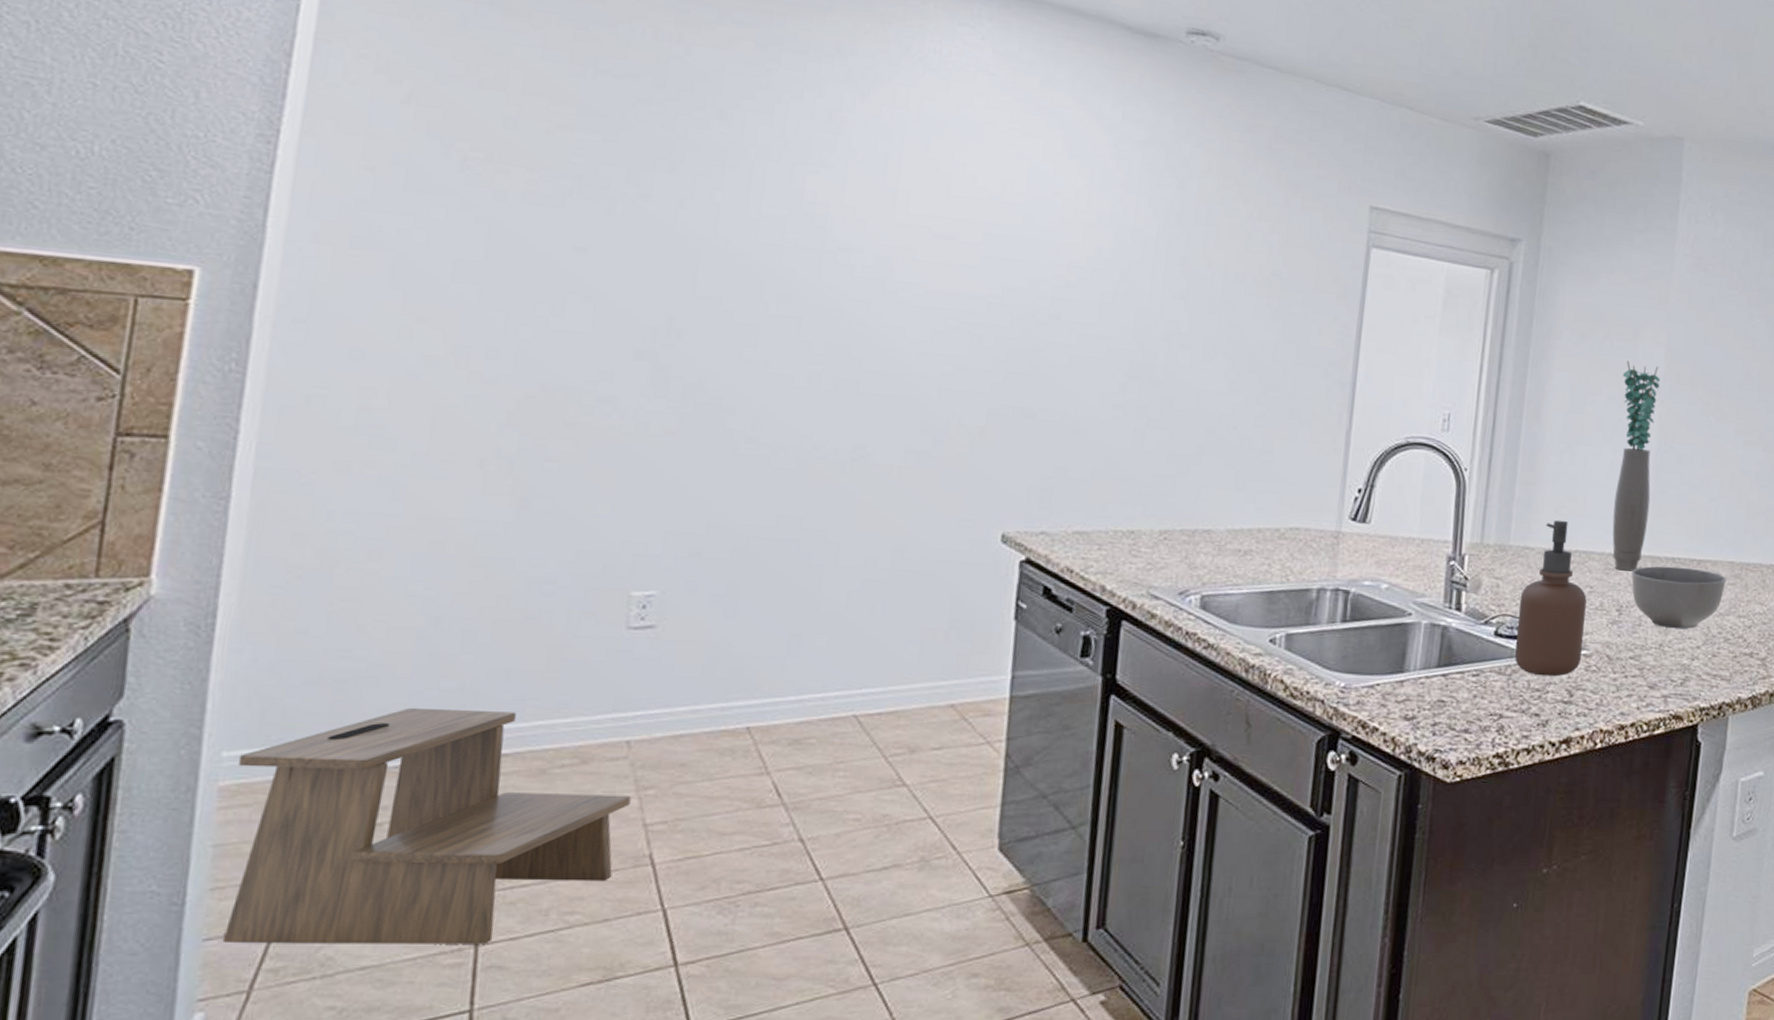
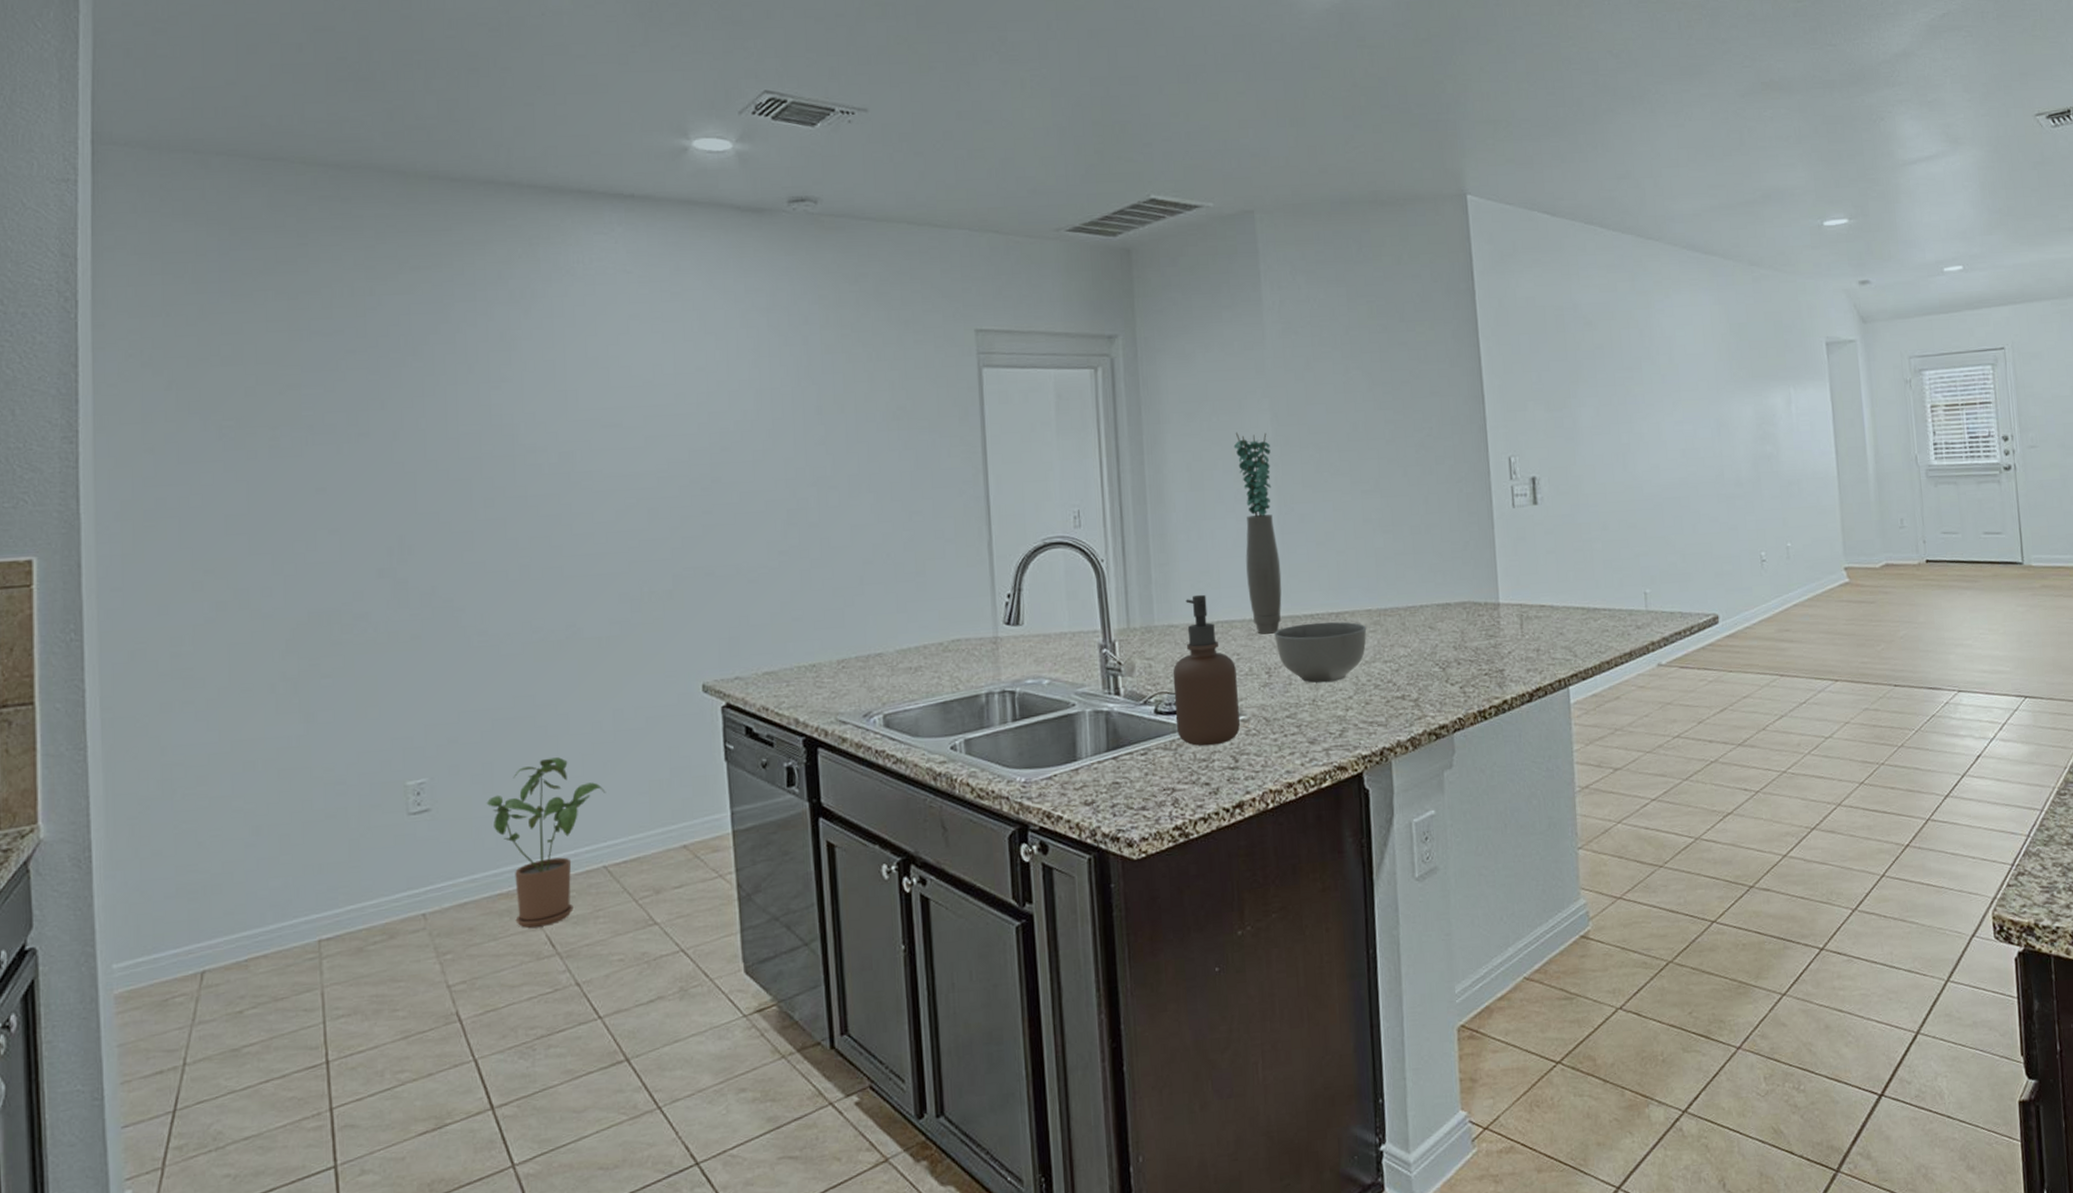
step stool: present [222,707,631,944] -> none [125,901,434,1128]
house plant: none [724,588,870,772] -> present [486,757,606,928]

